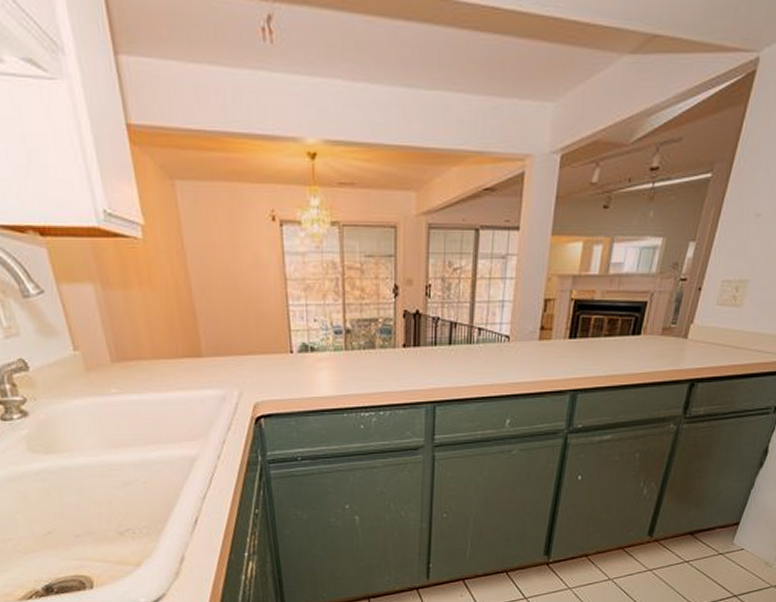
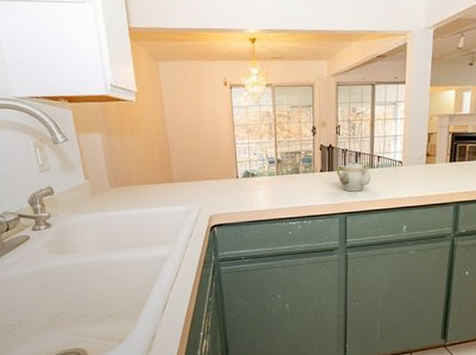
teapot: none [424,334,469,374] -> present [336,161,372,192]

